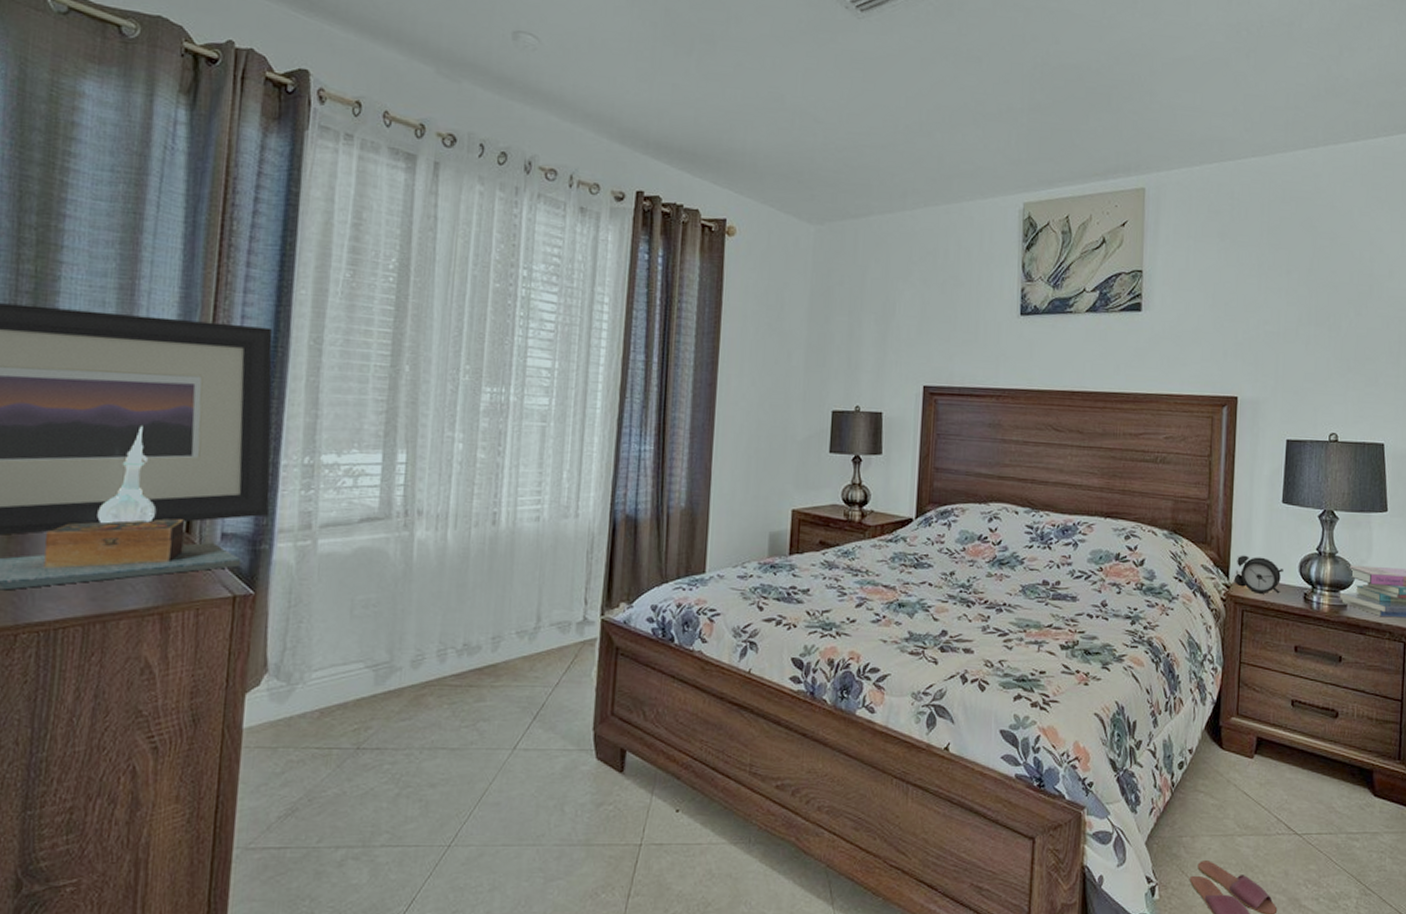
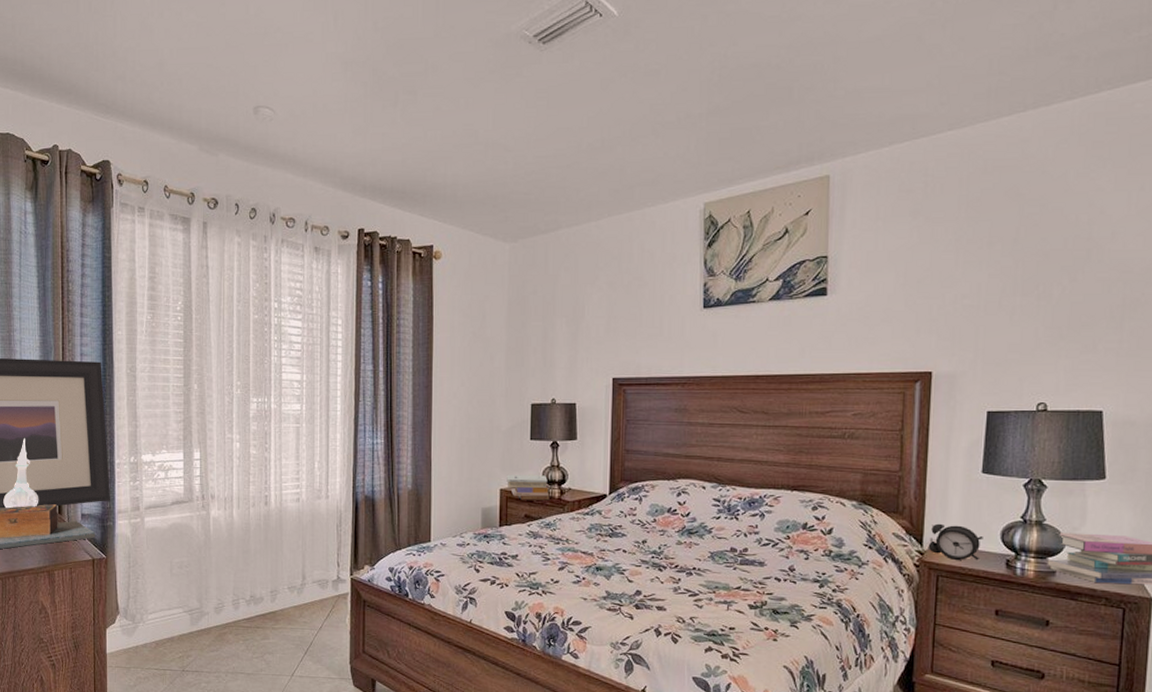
books: none [800,492,849,525] -> present [507,474,550,501]

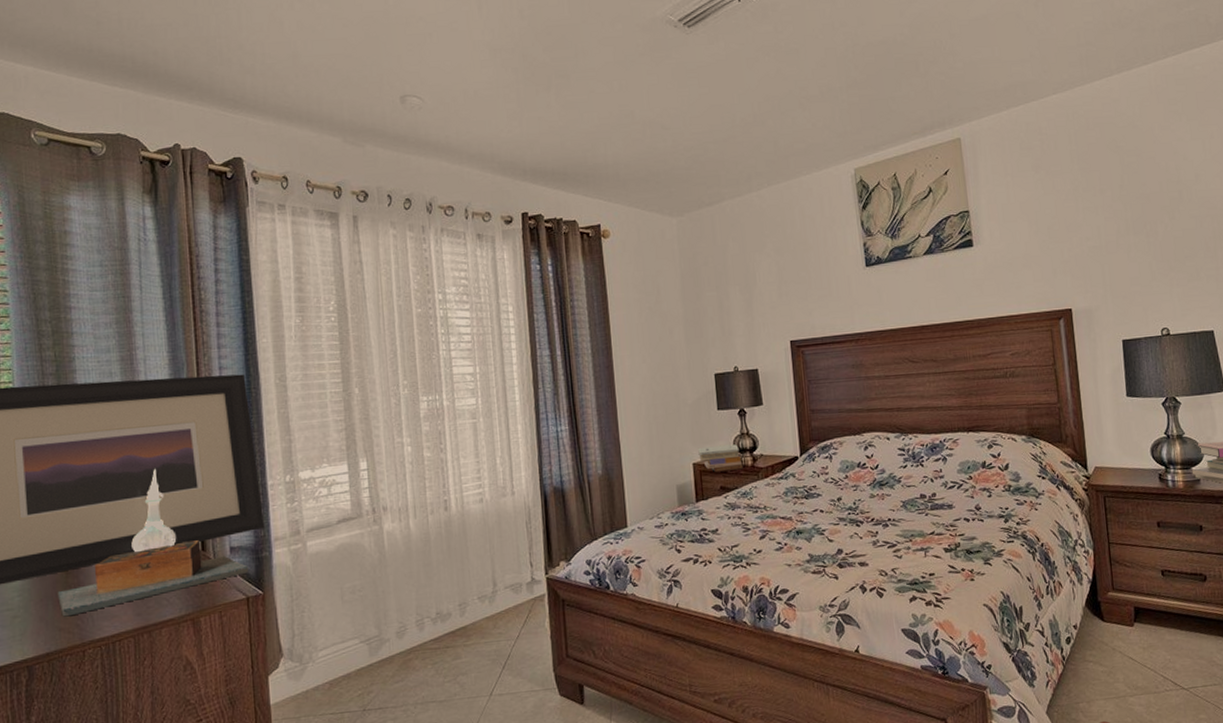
alarm clock: present [927,523,983,561] -> none [1092,447,1137,480]

